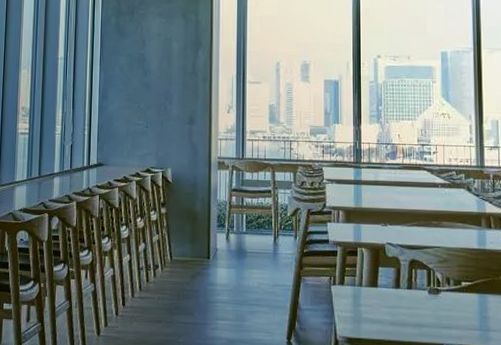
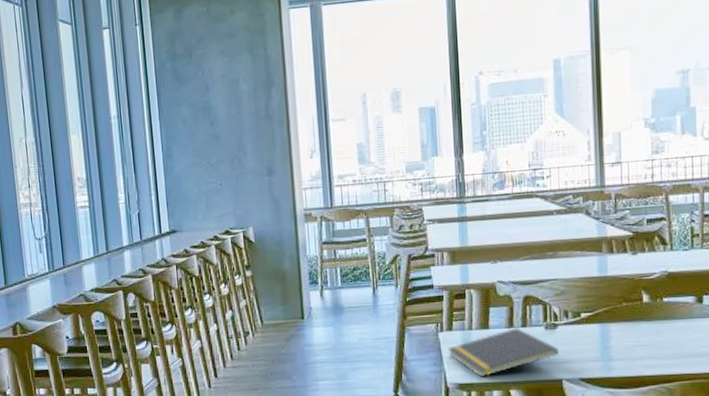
notepad: none [339,289,441,334] -> present [448,328,559,378]

